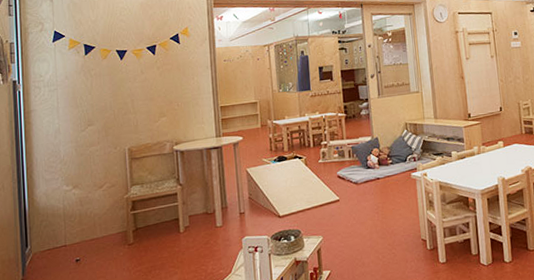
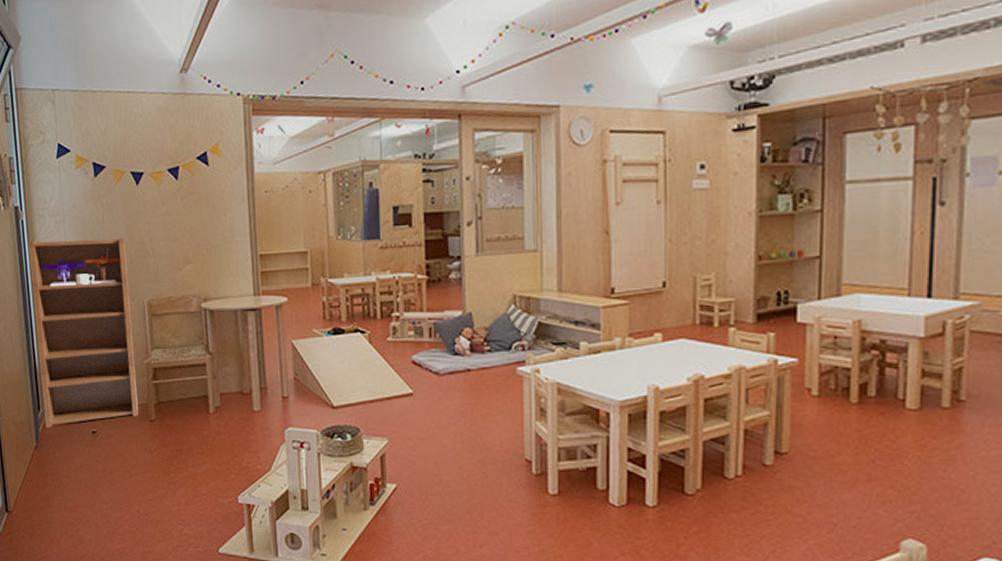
bookshelf: none [23,101,118,262] -> present [28,238,138,428]

